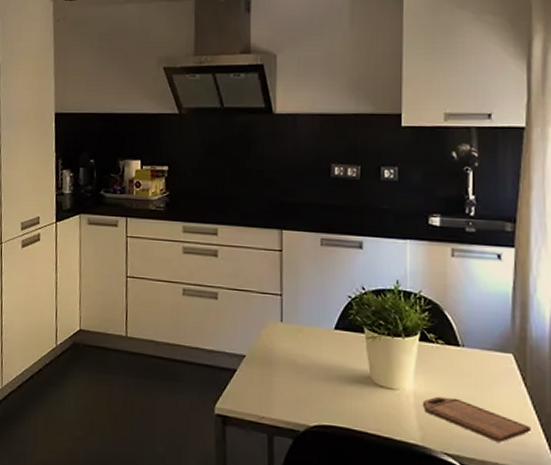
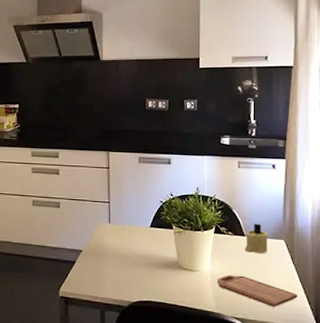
candle: none [459,330,492,371] -> present [244,224,269,254]

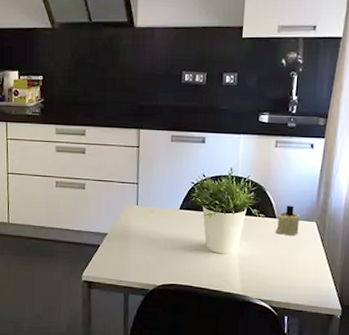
cutting board: present [217,275,297,307] -> none [244,257,324,289]

